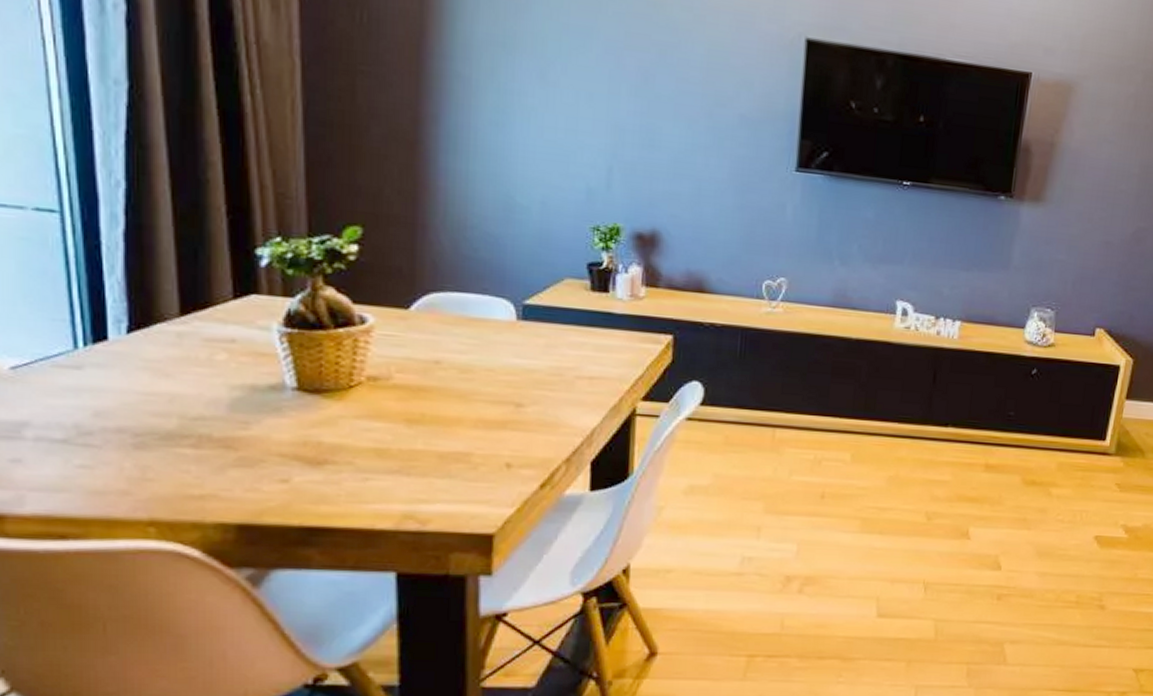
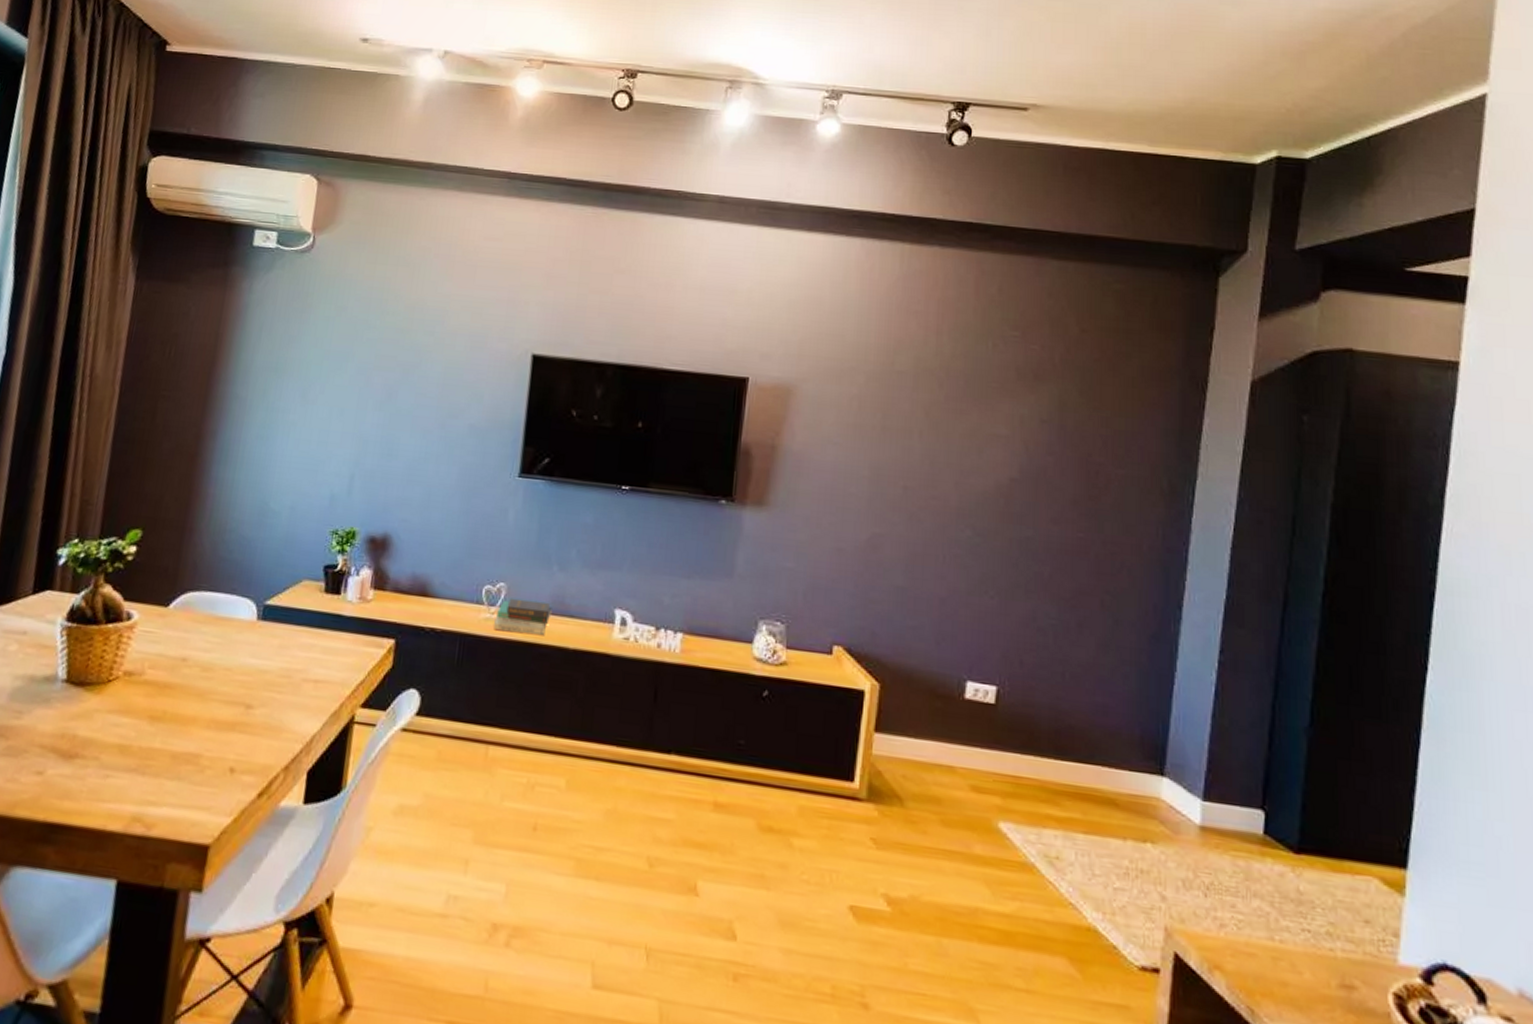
books: none [774,292,835,326] -> present [492,598,552,635]

